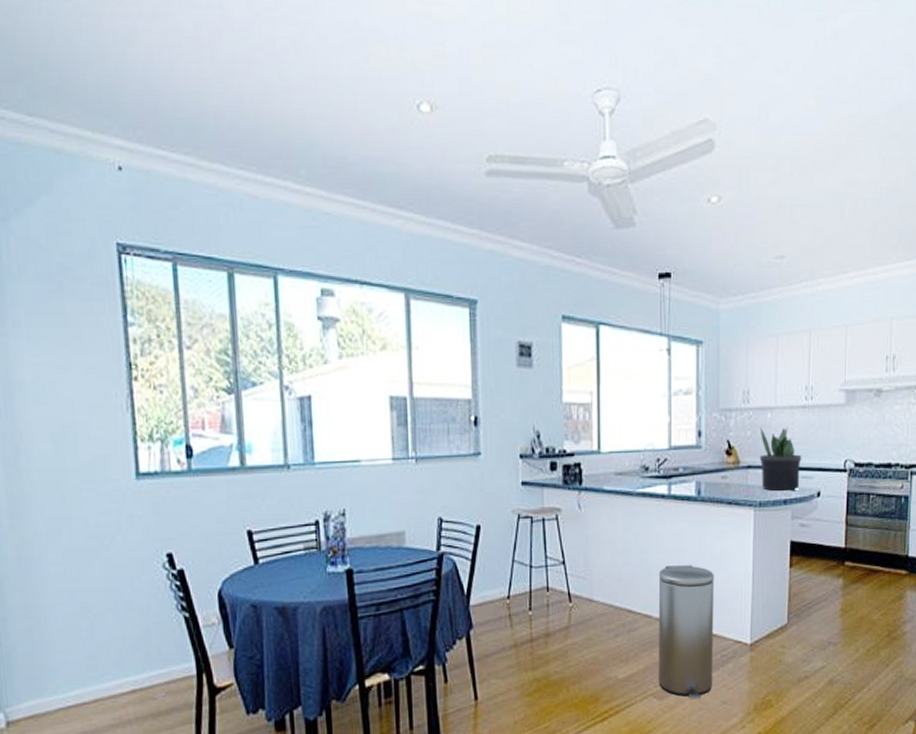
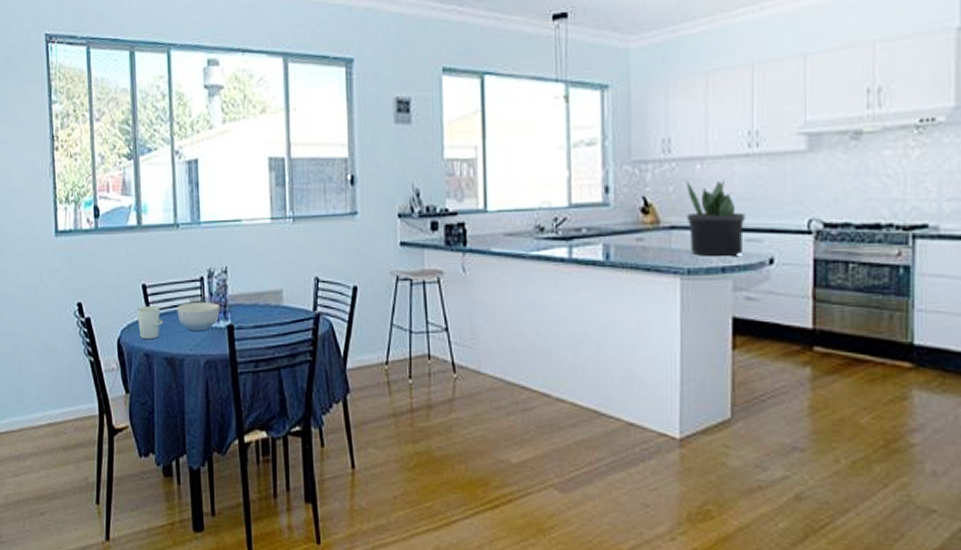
cup: none [240,553,274,590] -> present [136,305,164,340]
bowl: none [289,546,338,579] -> present [177,301,220,332]
pedal bin: present [658,565,714,700] -> none [558,339,631,498]

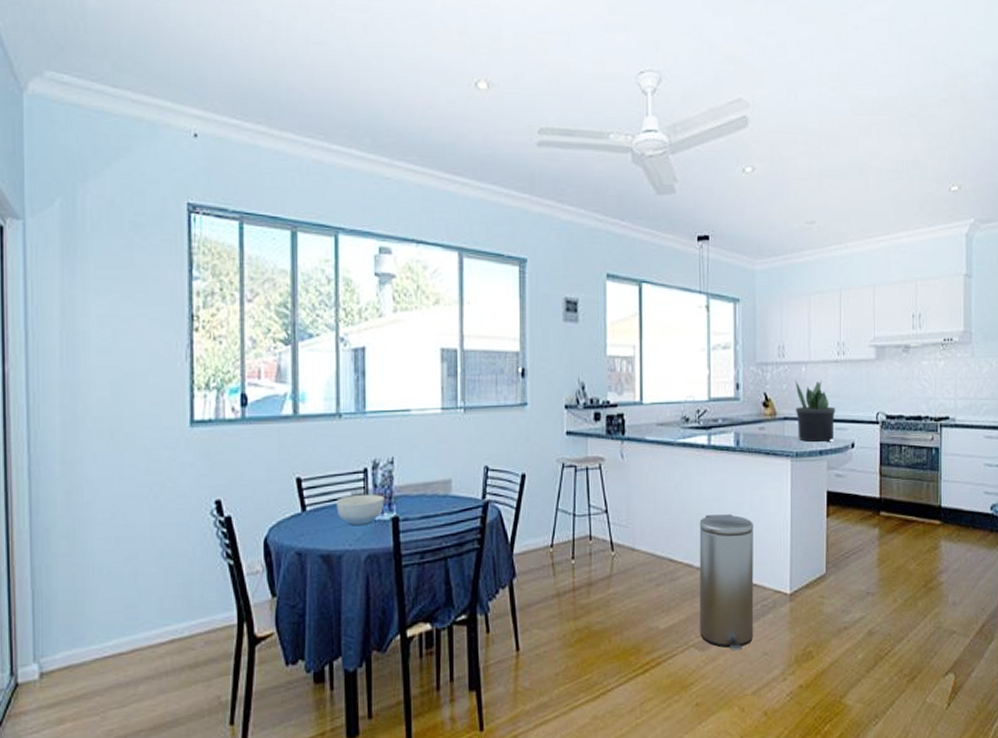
cup: present [136,305,164,340] -> none [288,500,321,537]
pedal bin: none [558,339,631,498] -> present [699,514,754,651]

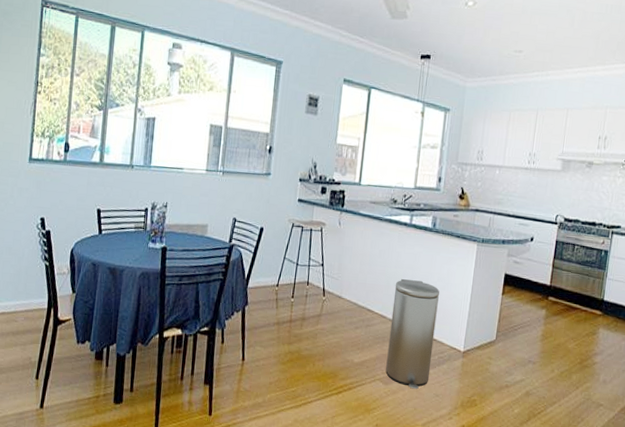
bowl: present [336,493,385,526] -> none [123,226,158,250]
planter: present [795,380,836,443] -> none [485,180,521,234]

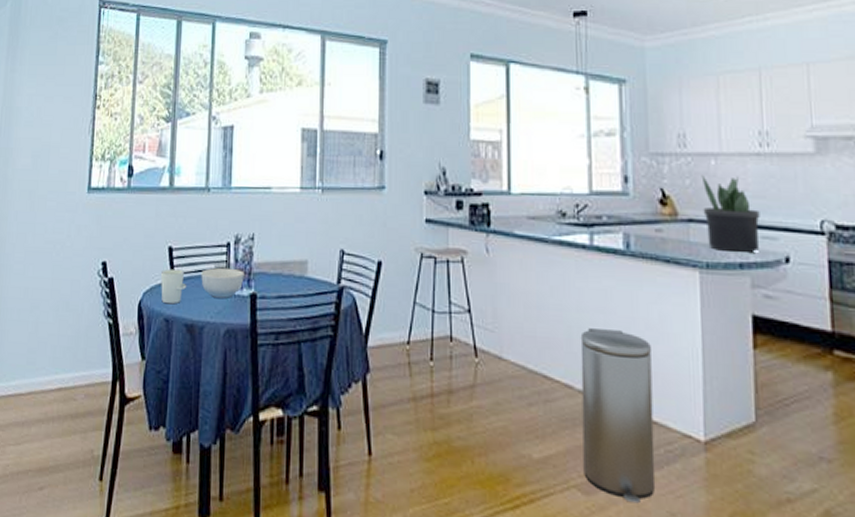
cup: none [90,225,112,253] -> present [160,268,187,305]
bowl: none [123,226,158,250] -> present [201,267,245,299]
planter: none [485,180,521,234] -> present [701,175,760,254]

